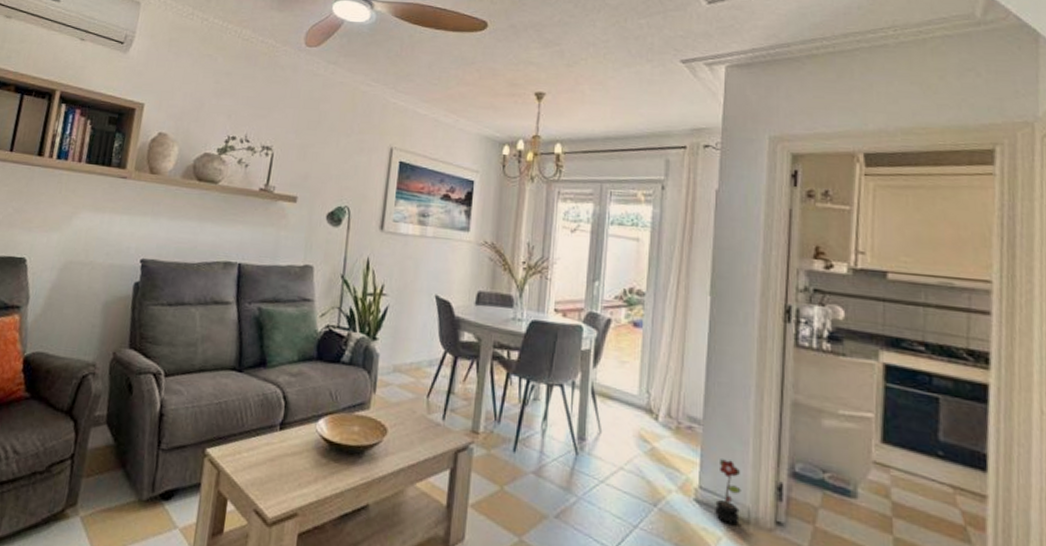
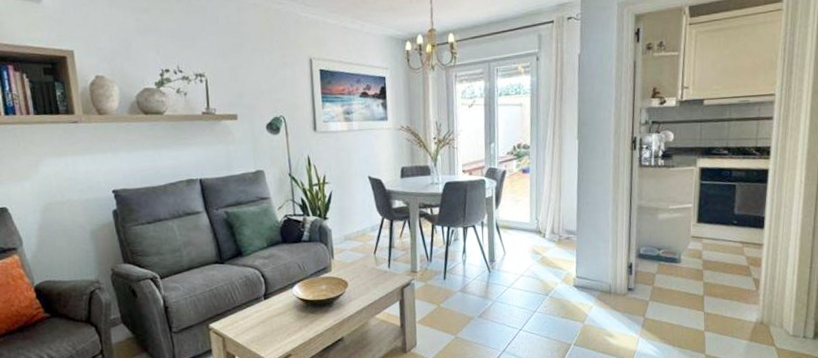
decorative plant: present [715,459,741,524] -> none [587,255,605,296]

